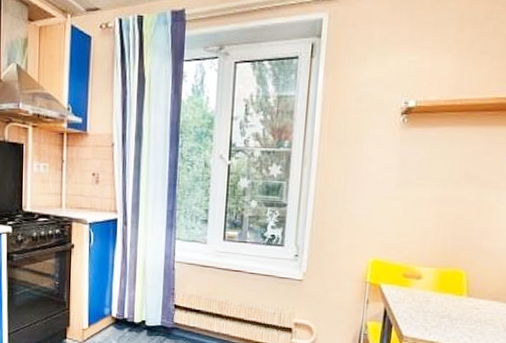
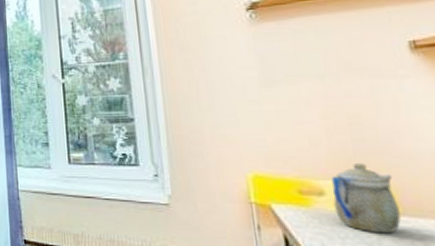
teapot: none [425,255,472,310] -> present [332,162,401,234]

